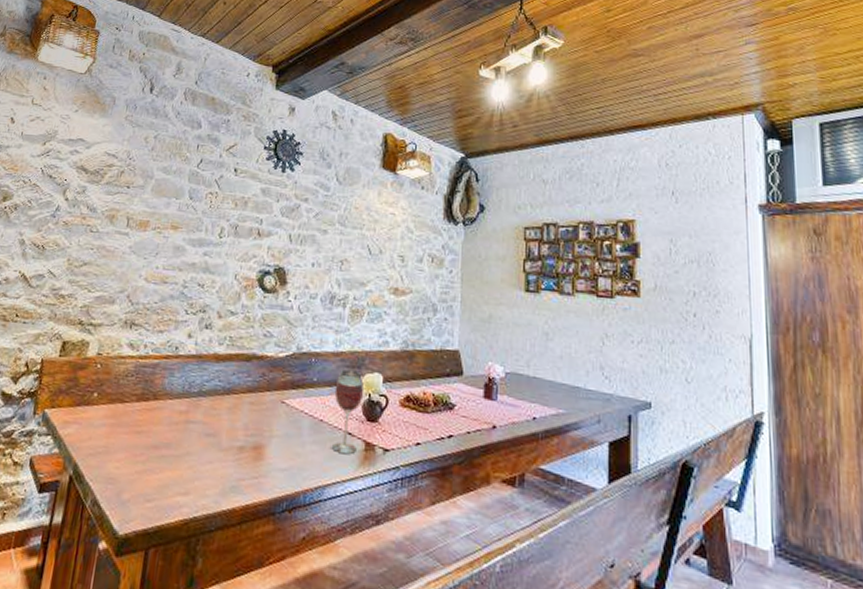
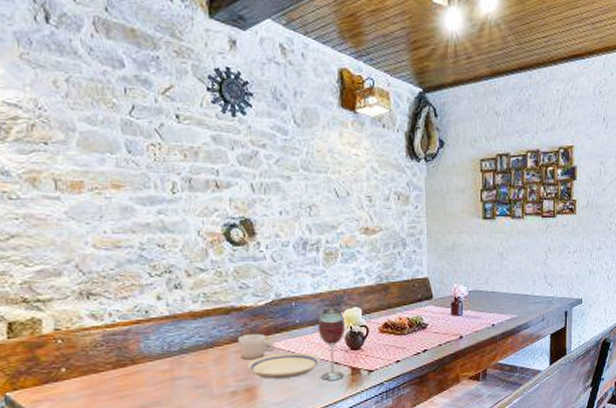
cup: none [253,385,289,415] -> present [238,333,274,360]
plate: none [258,411,333,443] -> present [247,352,320,379]

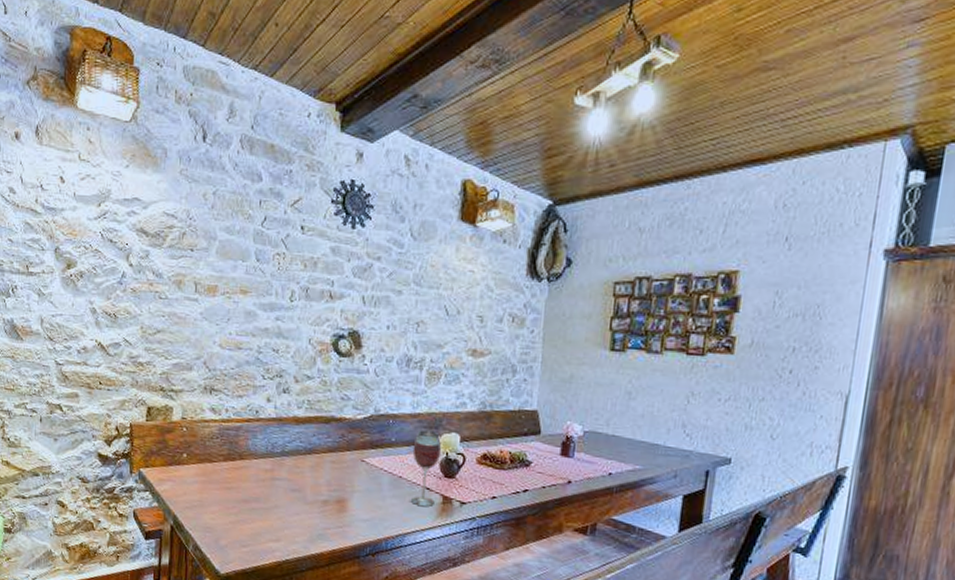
cup: present [238,333,274,360] -> none [334,445,368,472]
plate: present [247,352,320,379] -> none [340,469,412,497]

